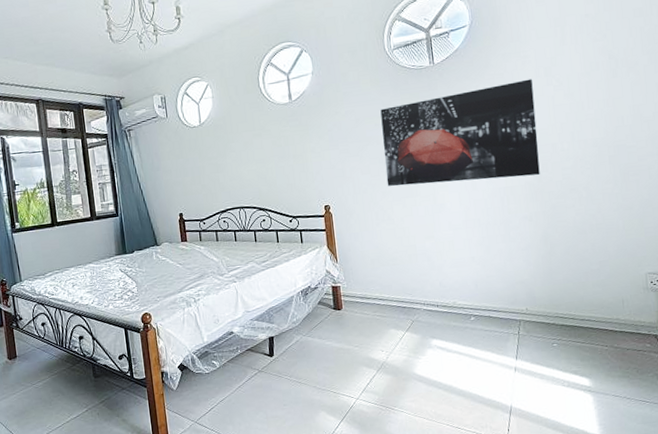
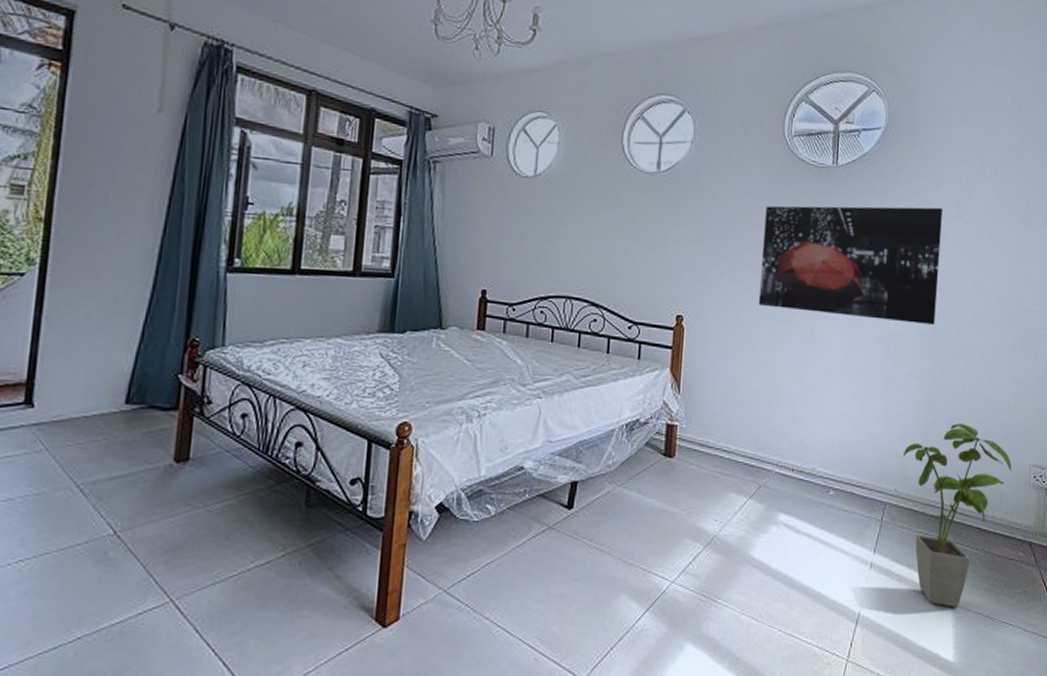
house plant: none [528,249,630,394] -> present [902,423,1012,608]

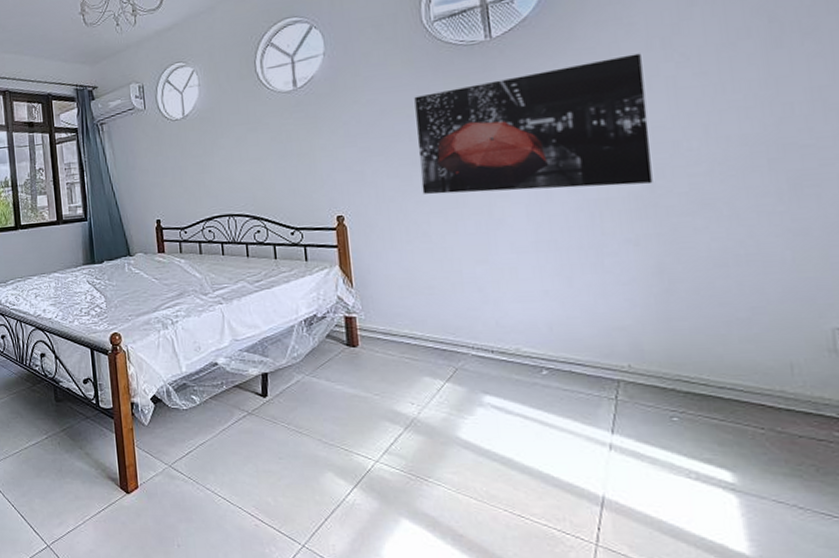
house plant: present [902,423,1012,608] -> none [632,288,804,494]

